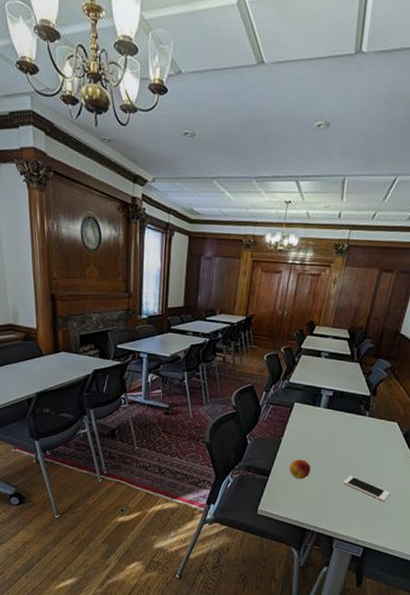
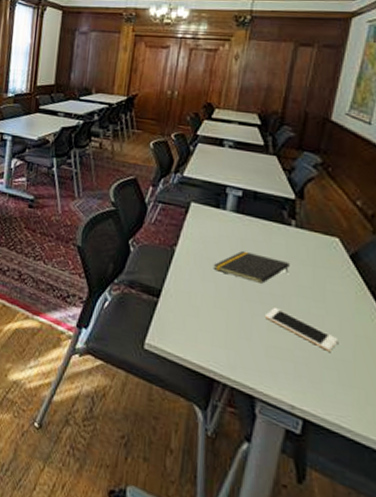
fruit: present [289,459,311,479] -> none [186,277,218,306]
notepad: none [309,436,363,459] -> present [213,250,290,284]

